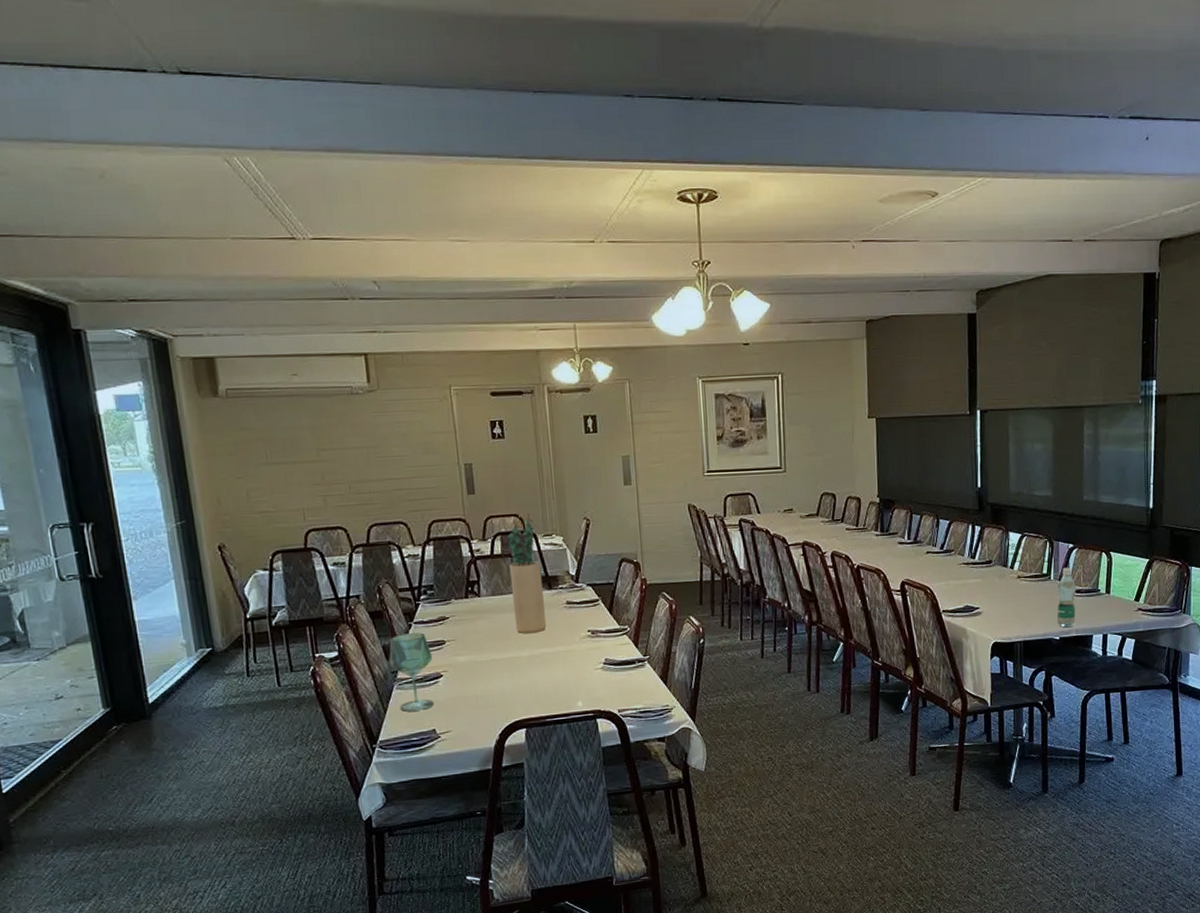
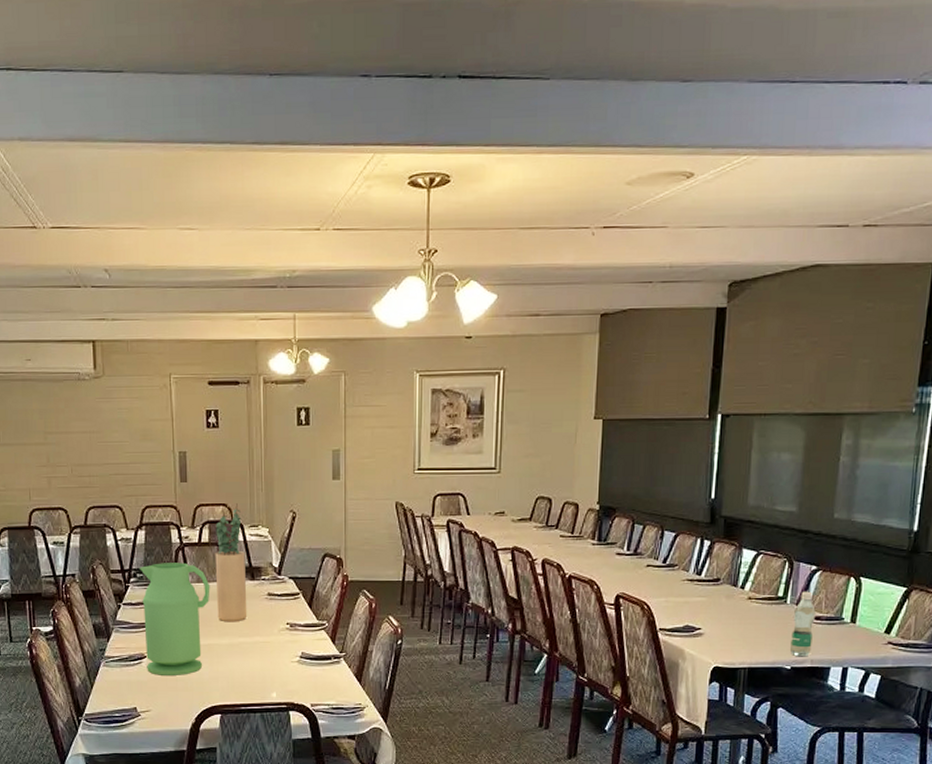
wine glass: present [389,633,434,712] -> none [98,614,138,688]
water jug: none [430,576,507,694] -> present [140,562,210,675]

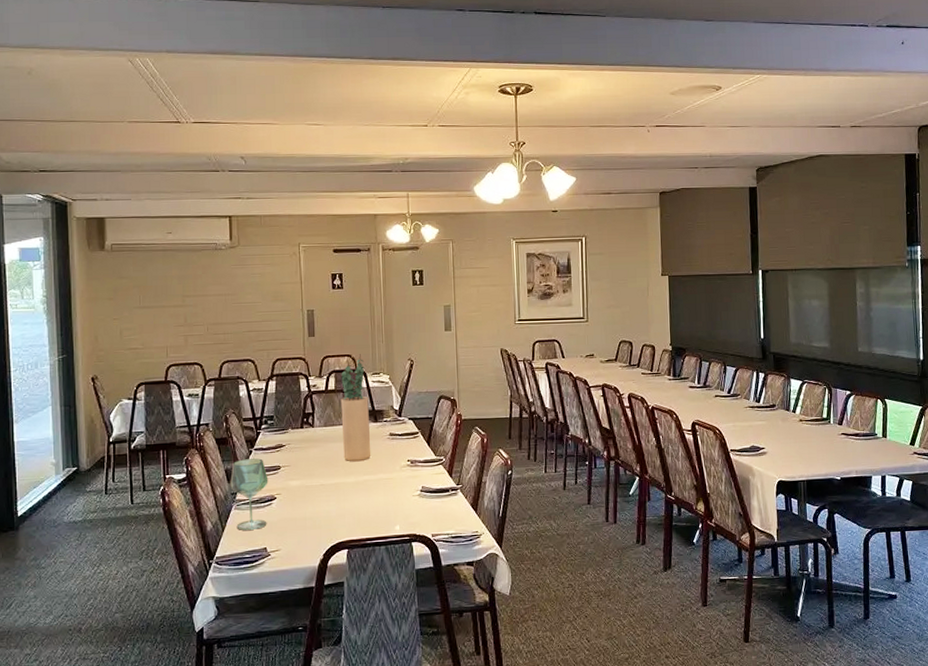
wine glass: none [98,614,138,688] -> present [230,458,269,530]
water jug: present [140,562,210,675] -> none [270,409,337,515]
bottle: present [789,591,816,657] -> none [837,412,855,469]

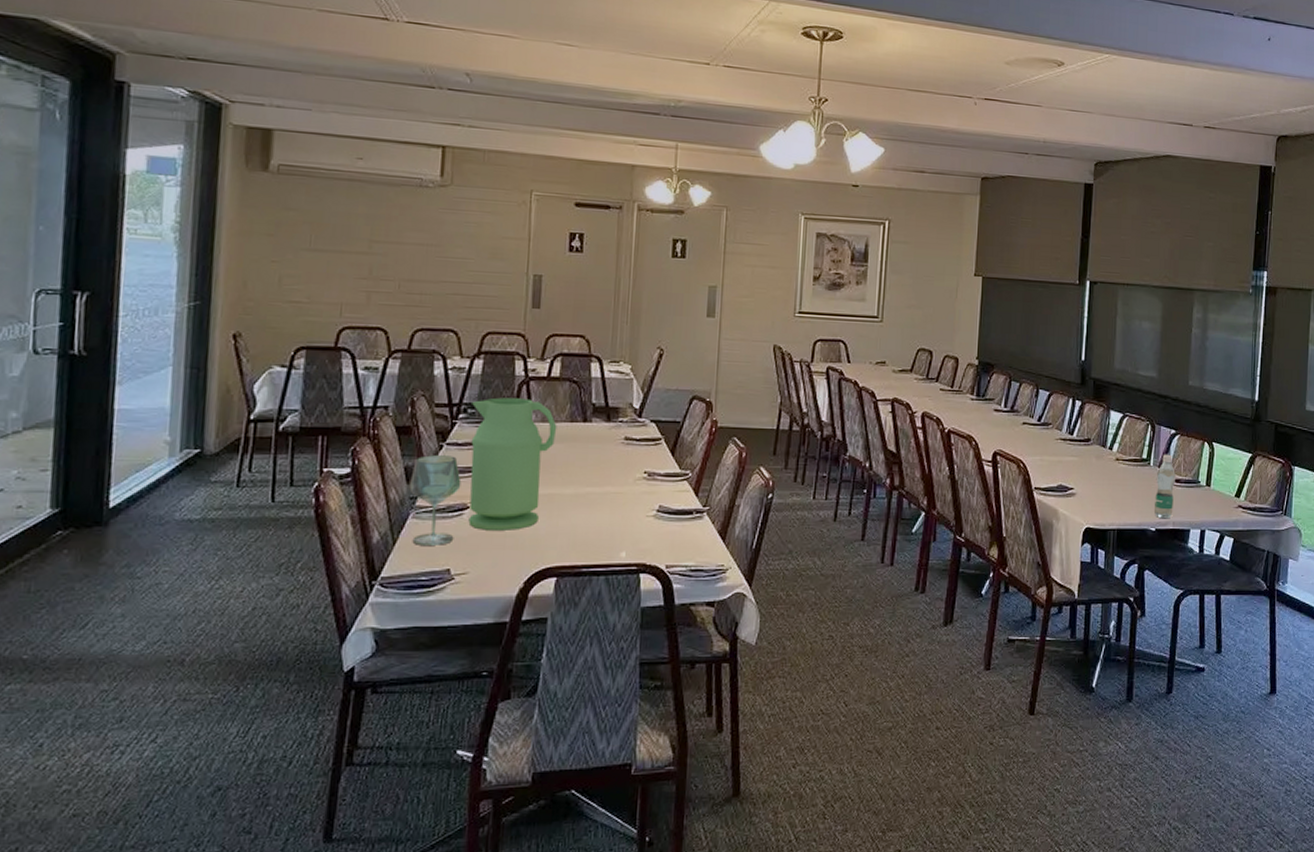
water jug: none [270,409,337,515] -> present [468,397,557,530]
vase: present [341,354,371,462] -> none [563,336,602,469]
bottle: none [837,412,855,469] -> present [1153,454,1175,519]

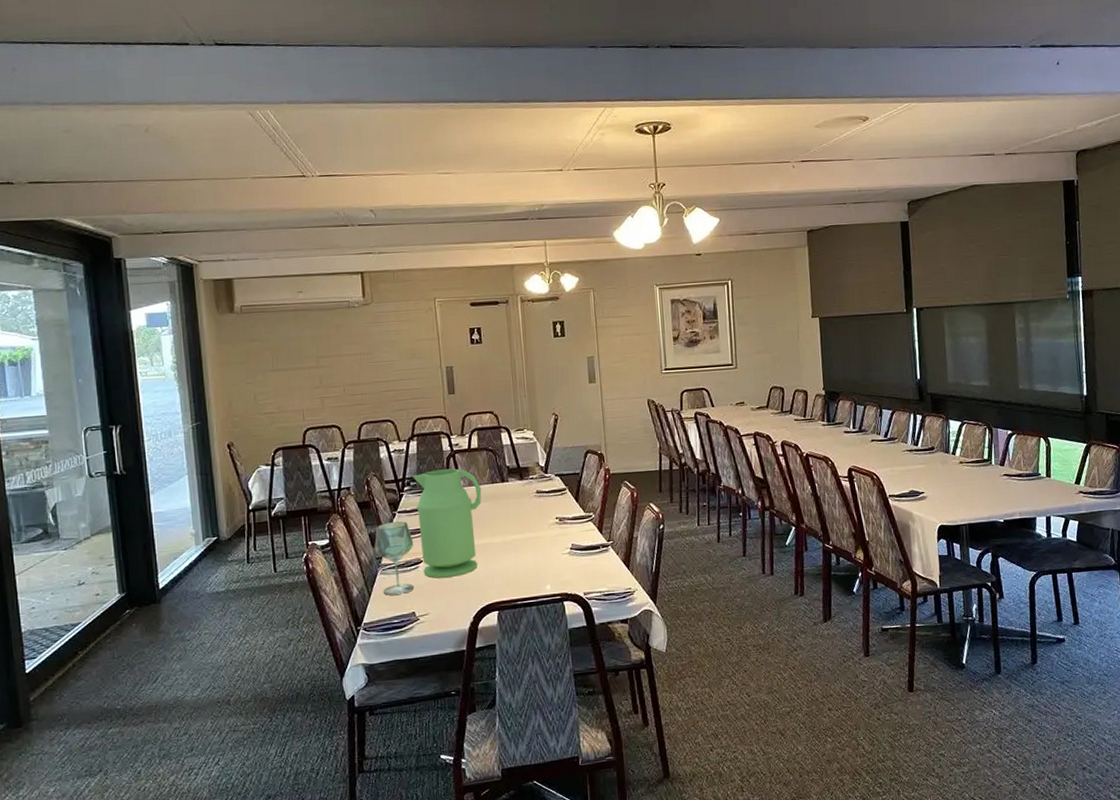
bottle: present [1153,454,1175,519] -> none [999,452,1018,511]

